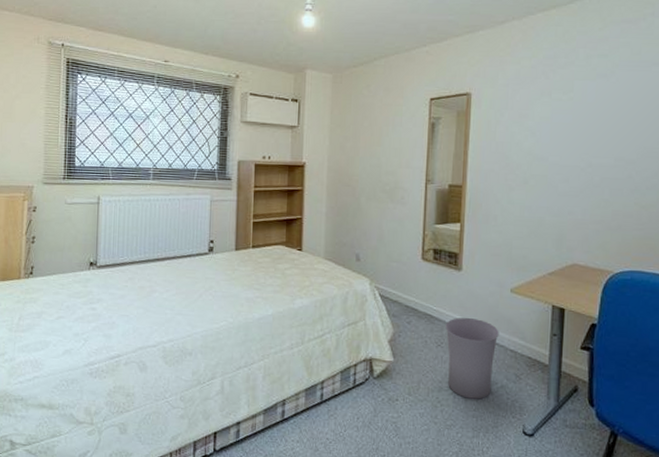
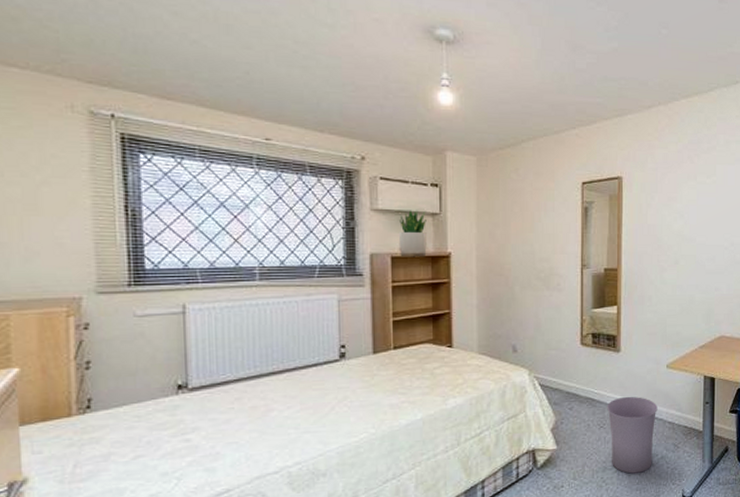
planter: none [261,122,286,166] -> present [398,210,427,257]

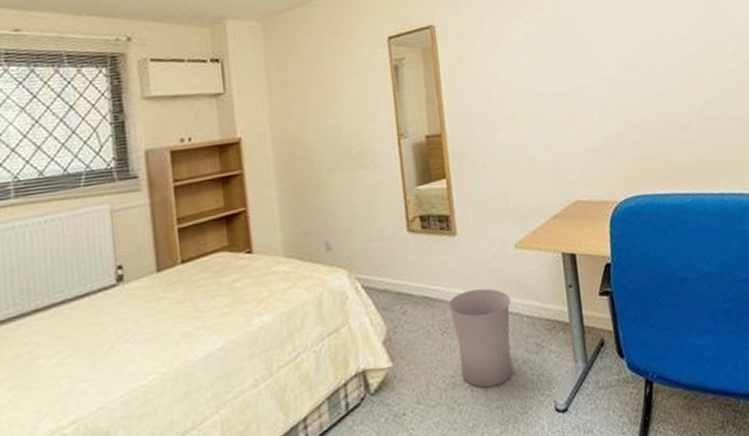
planter: present [398,210,427,257] -> none [176,92,212,150]

